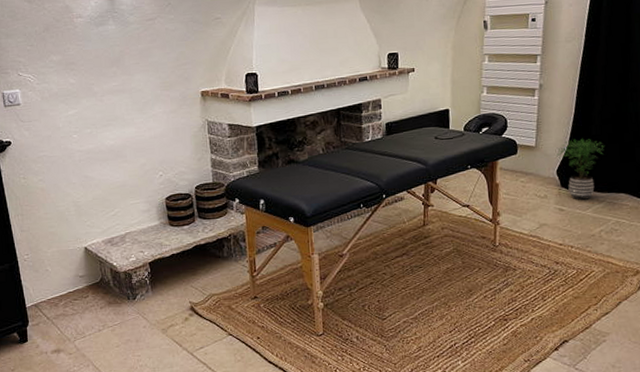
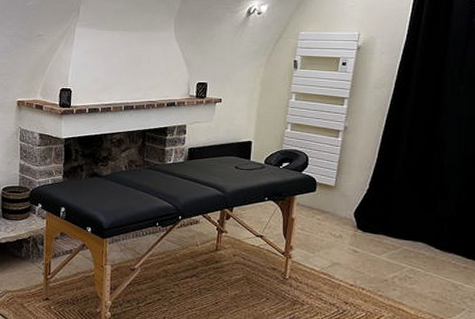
potted plant: present [557,138,604,200] -> none [356,183,405,244]

